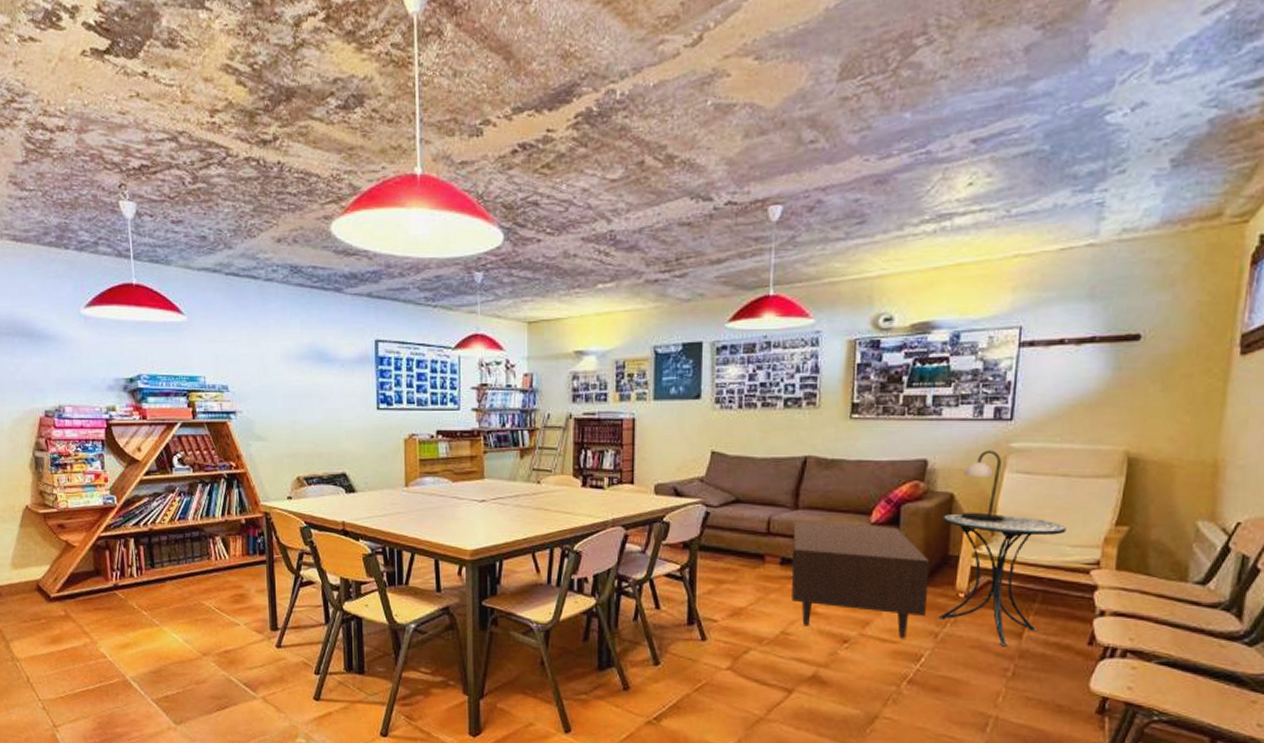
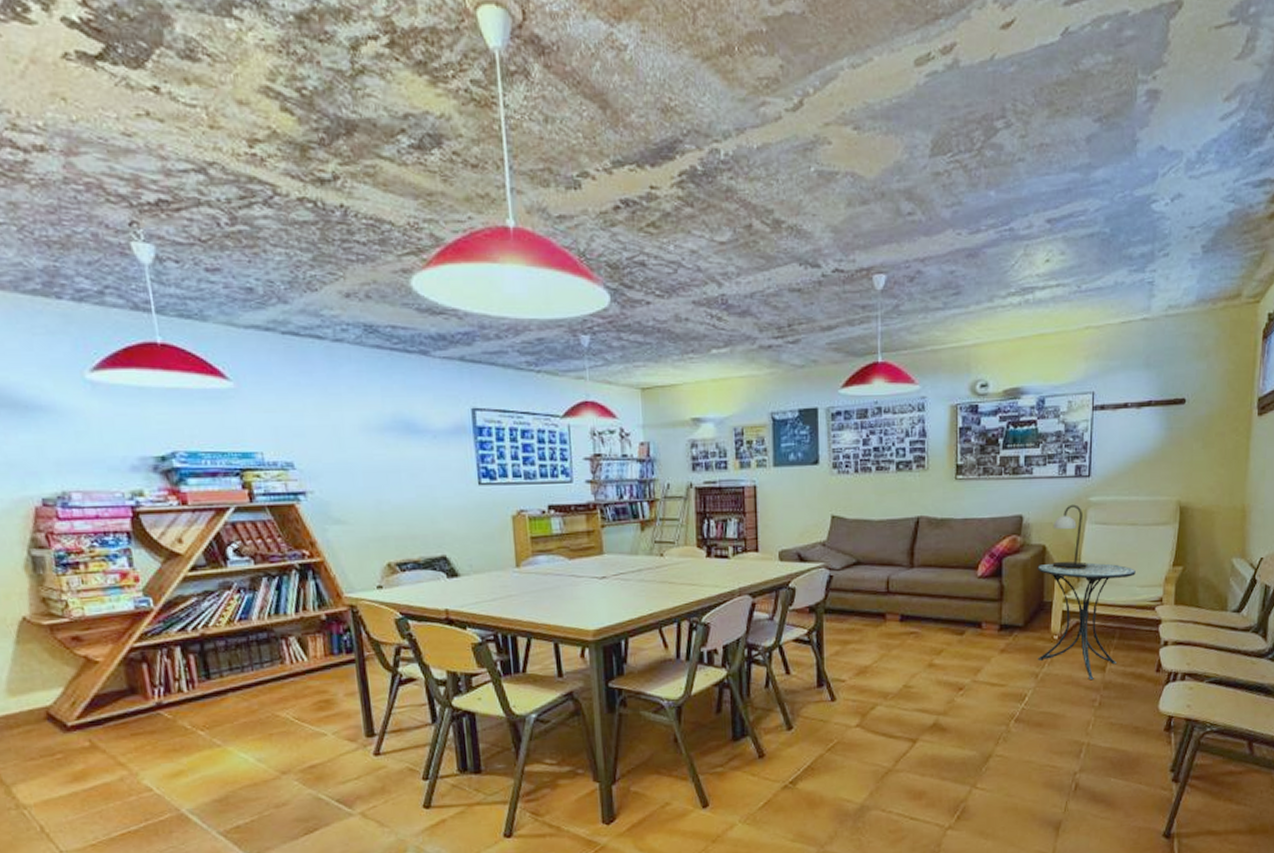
coffee table: present [791,521,930,639] -> none [910,578,1029,682]

